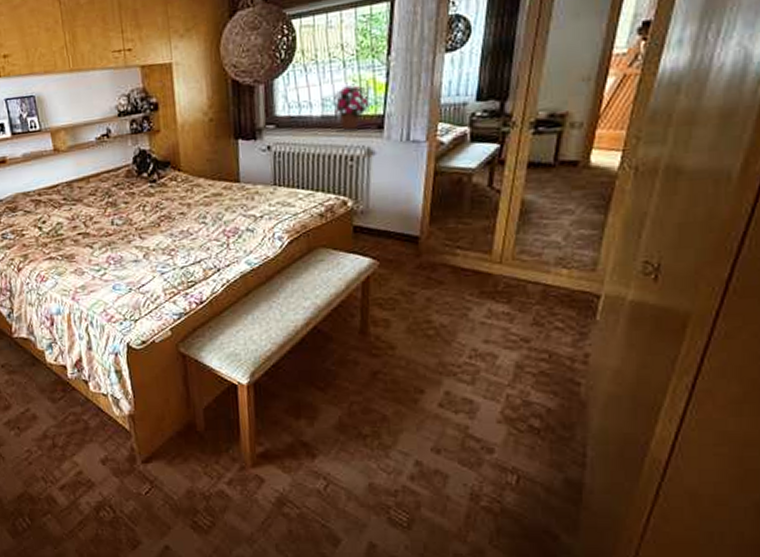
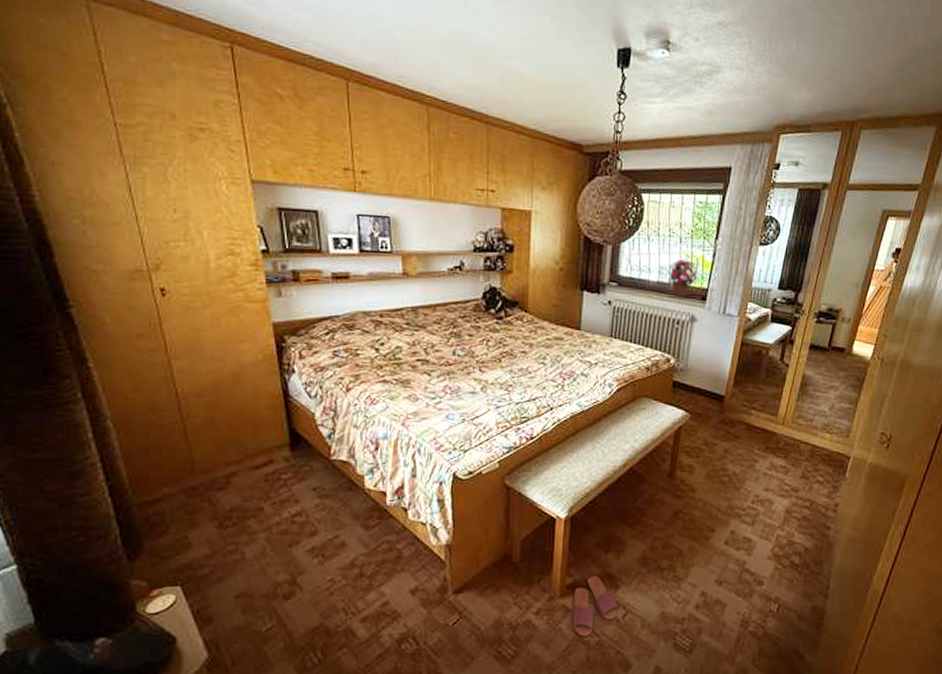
slippers: none [267,444,319,509] -> present [572,576,618,637]

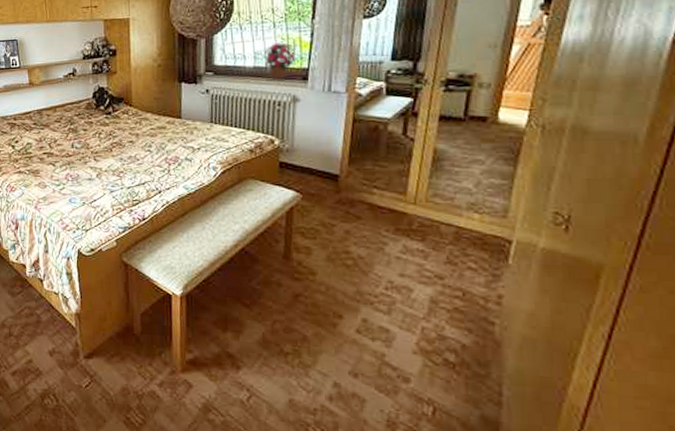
slippers: present [572,576,618,637] -> none [195,354,242,415]

